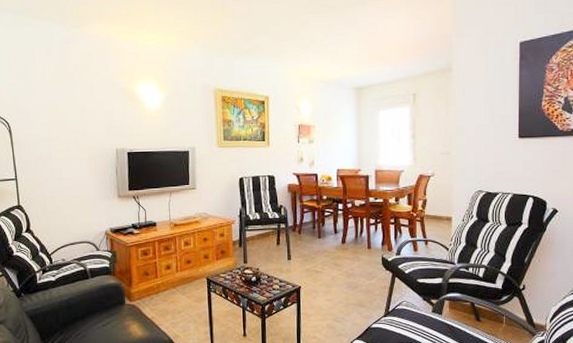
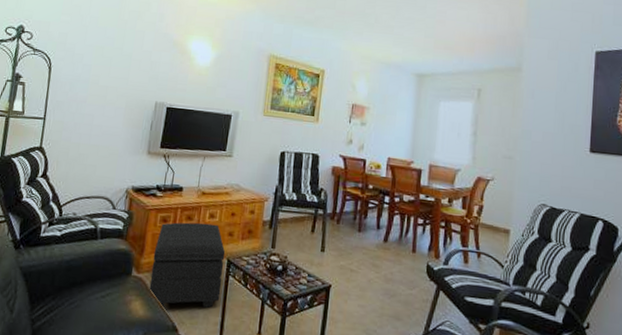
footstool: none [141,250,206,326] -> present [148,222,226,308]

